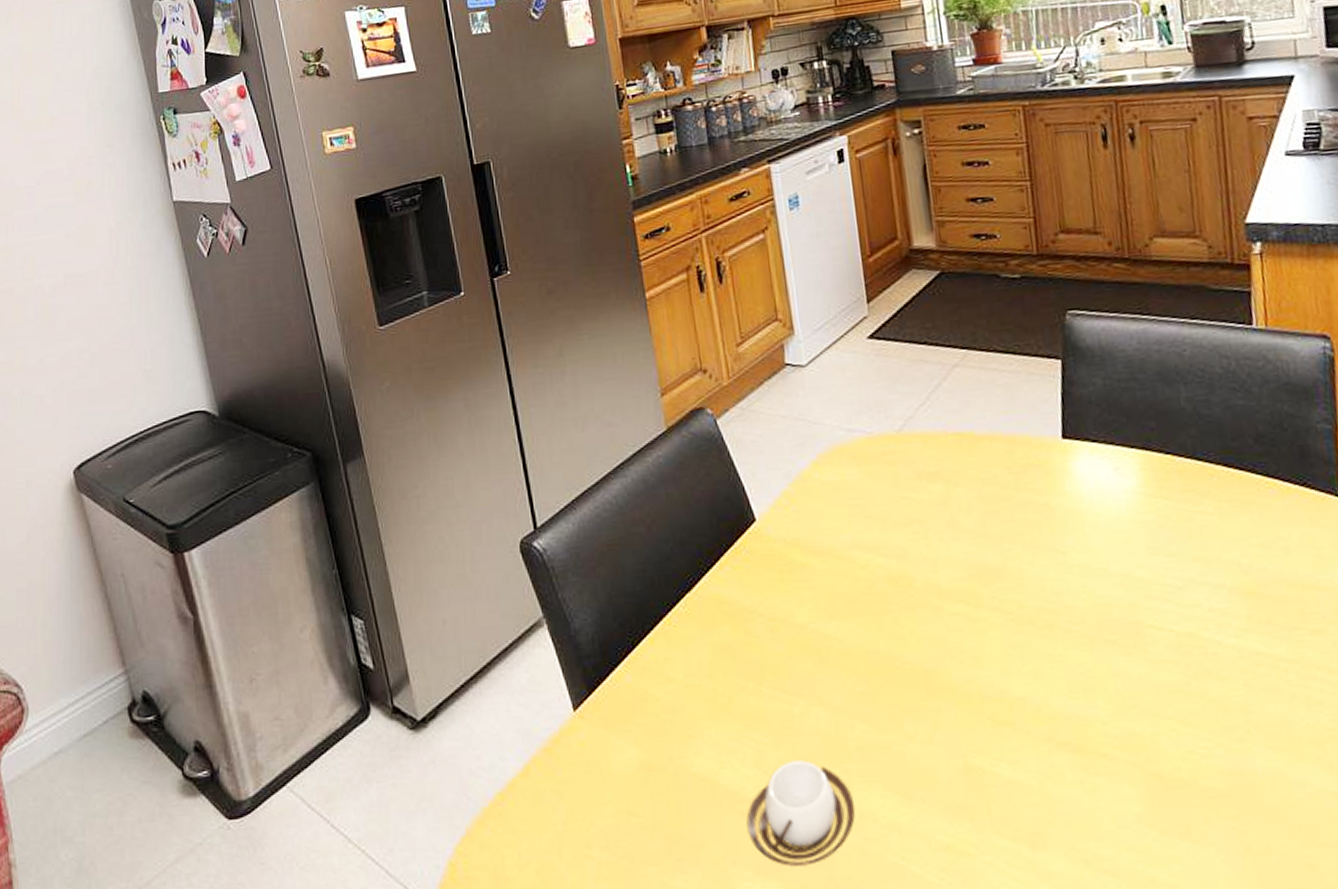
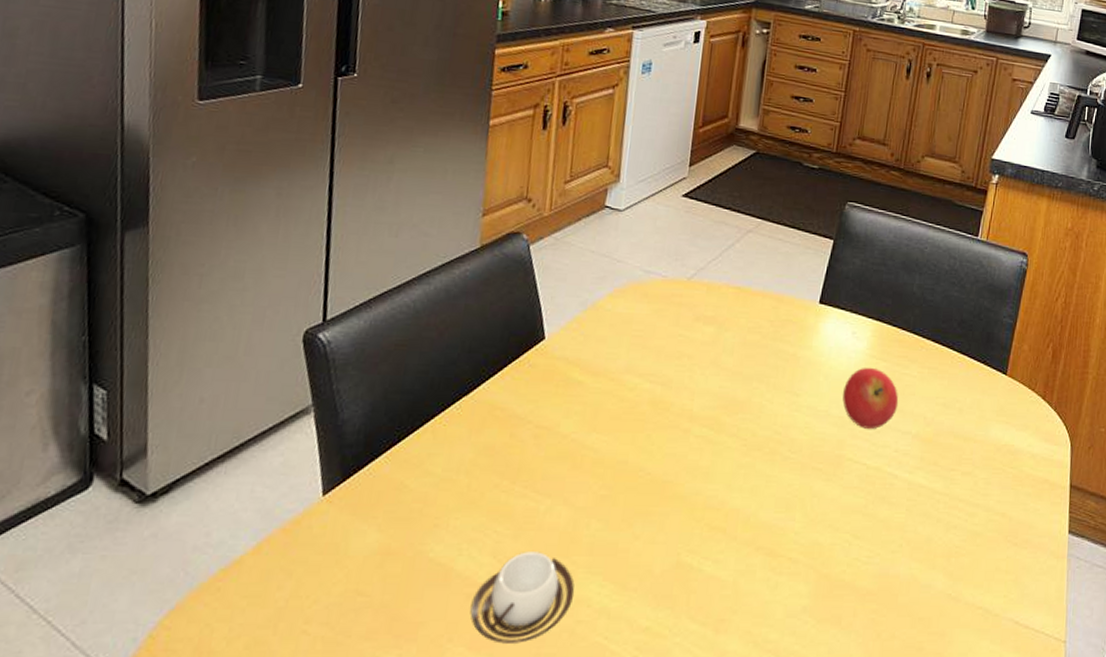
fruit: none [1120,508,1199,586] -> present [842,367,899,429]

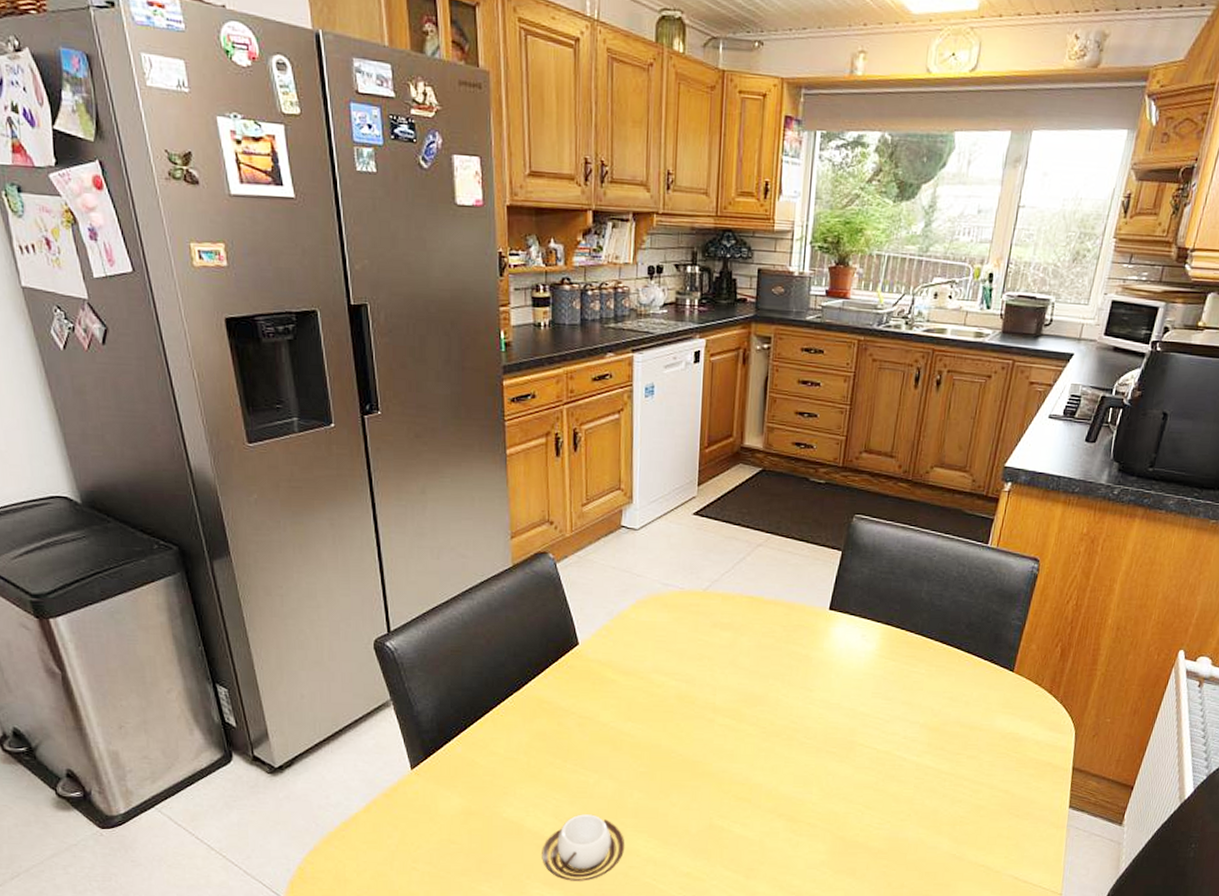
fruit: present [842,367,899,429] -> none [853,666,907,719]

